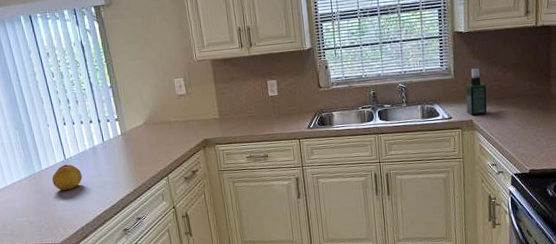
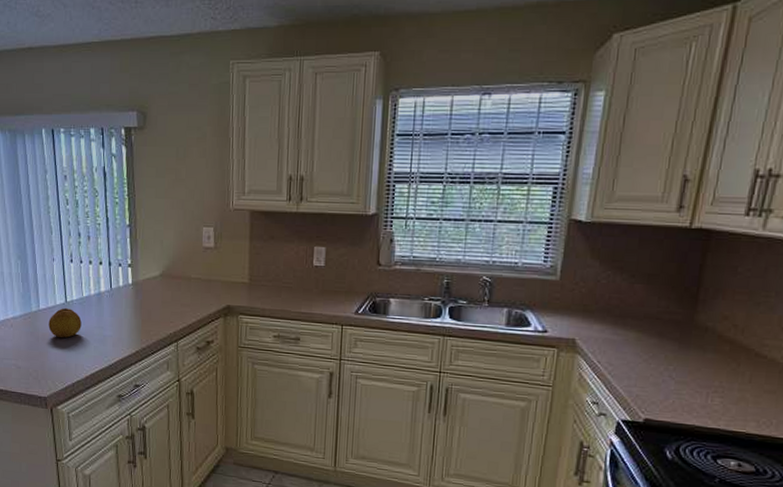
spray bottle: present [465,68,487,116] -> none [569,272,604,335]

